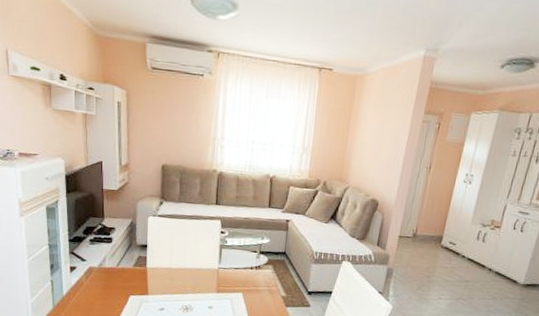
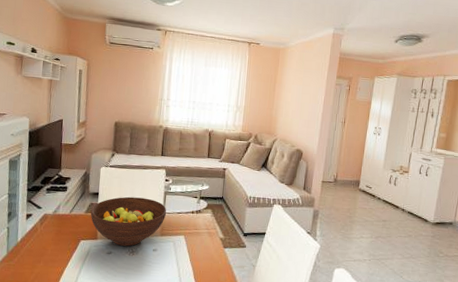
fruit bowl: none [139,250,223,303] -> present [90,196,167,247]

